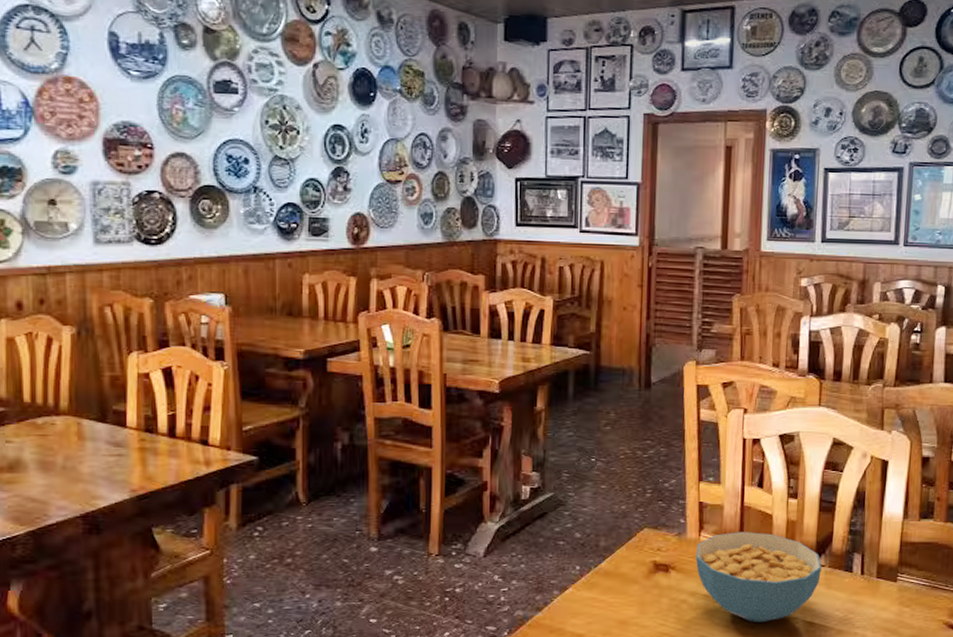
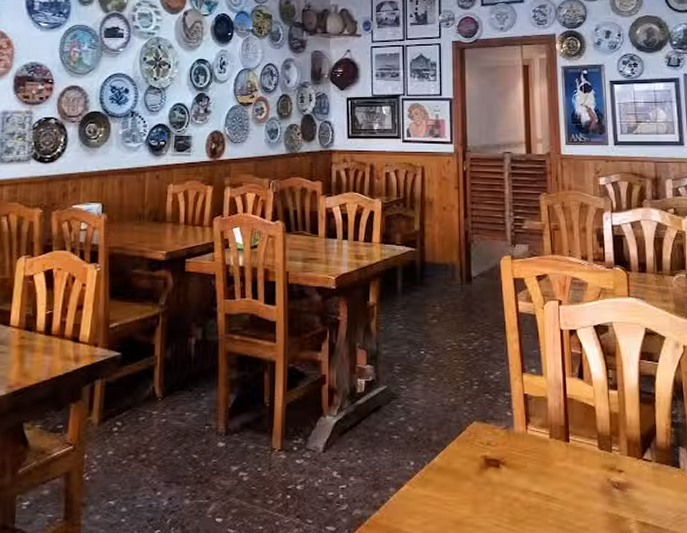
cereal bowl: present [695,531,821,622] -> none [524,424,649,523]

